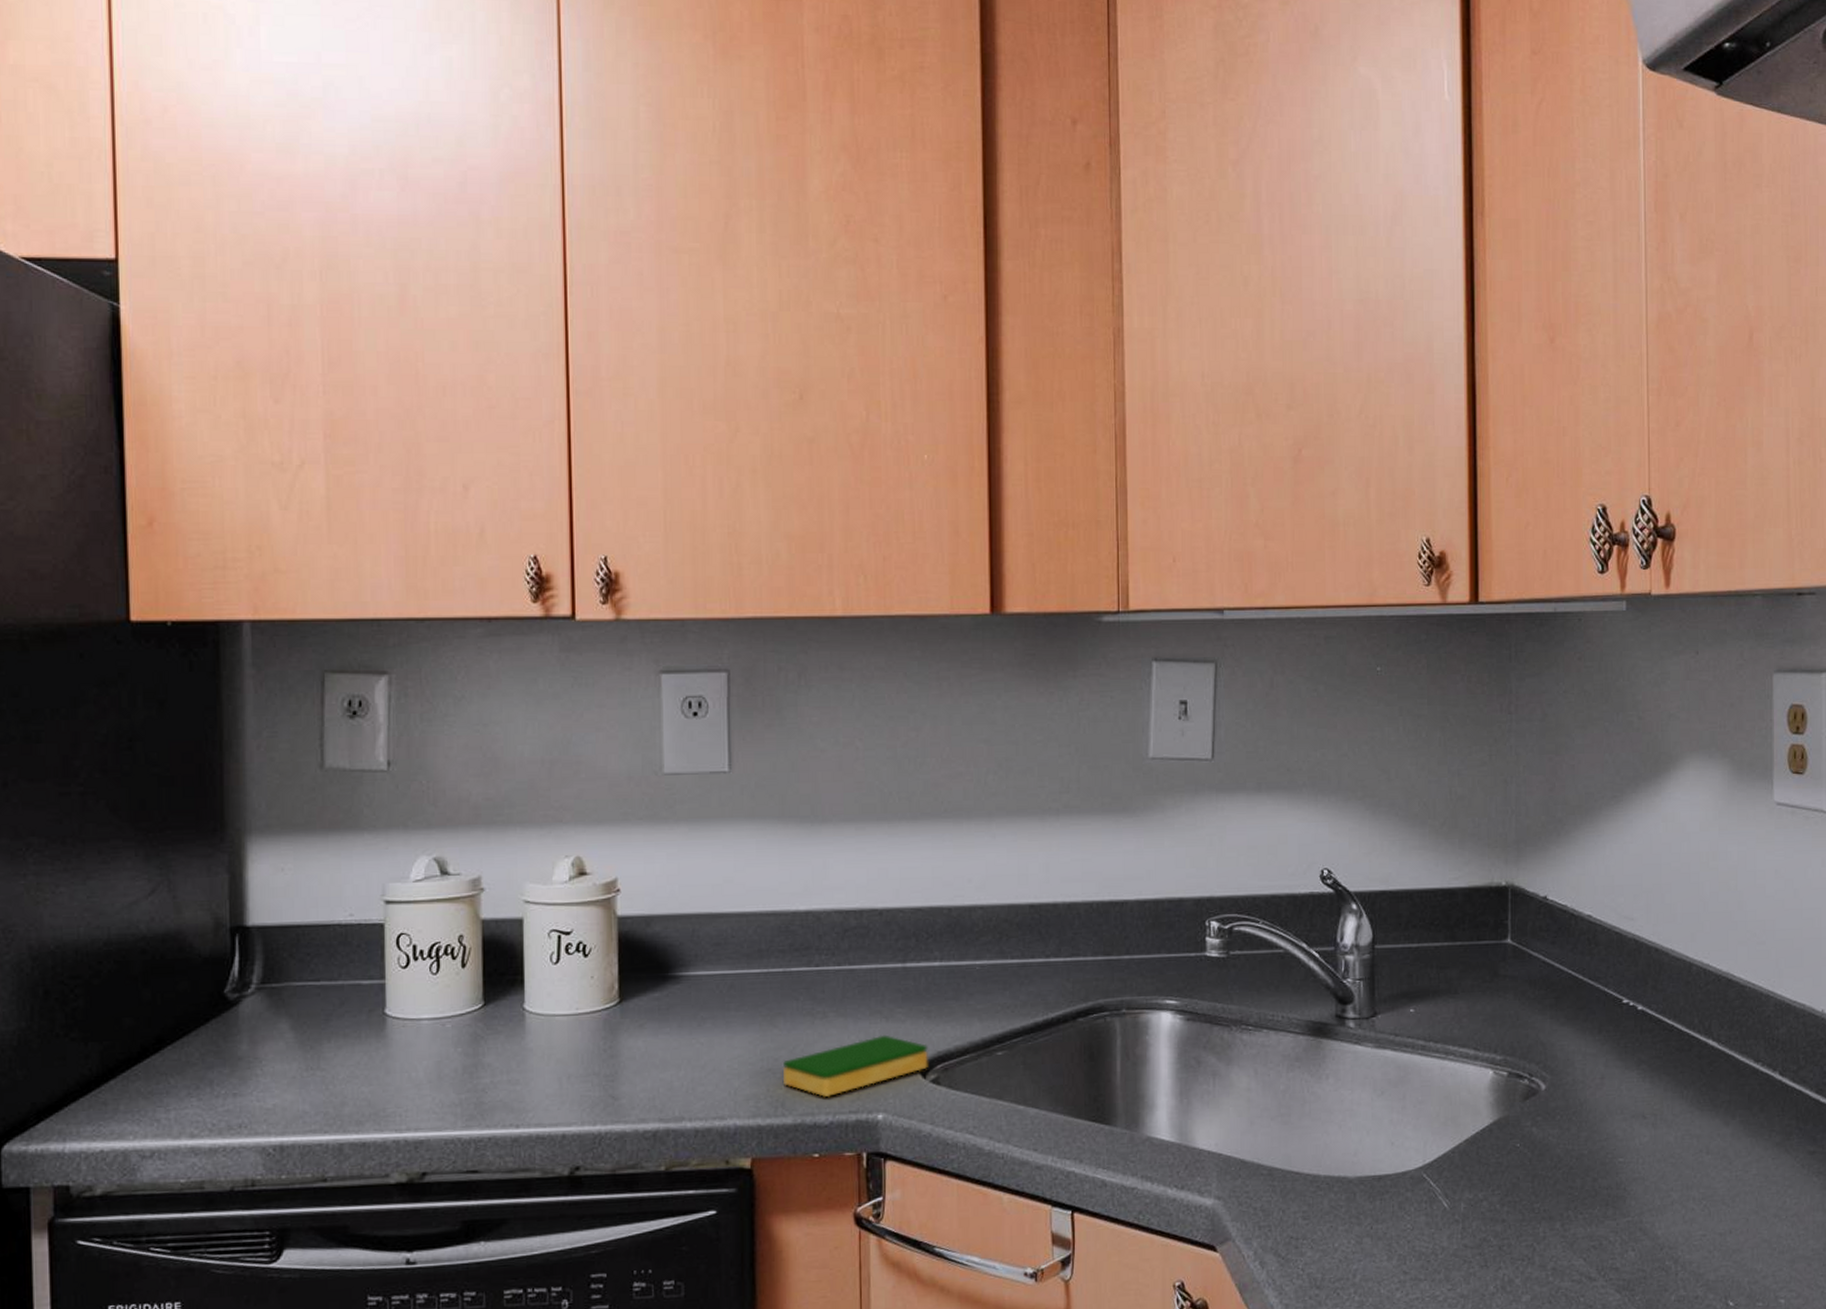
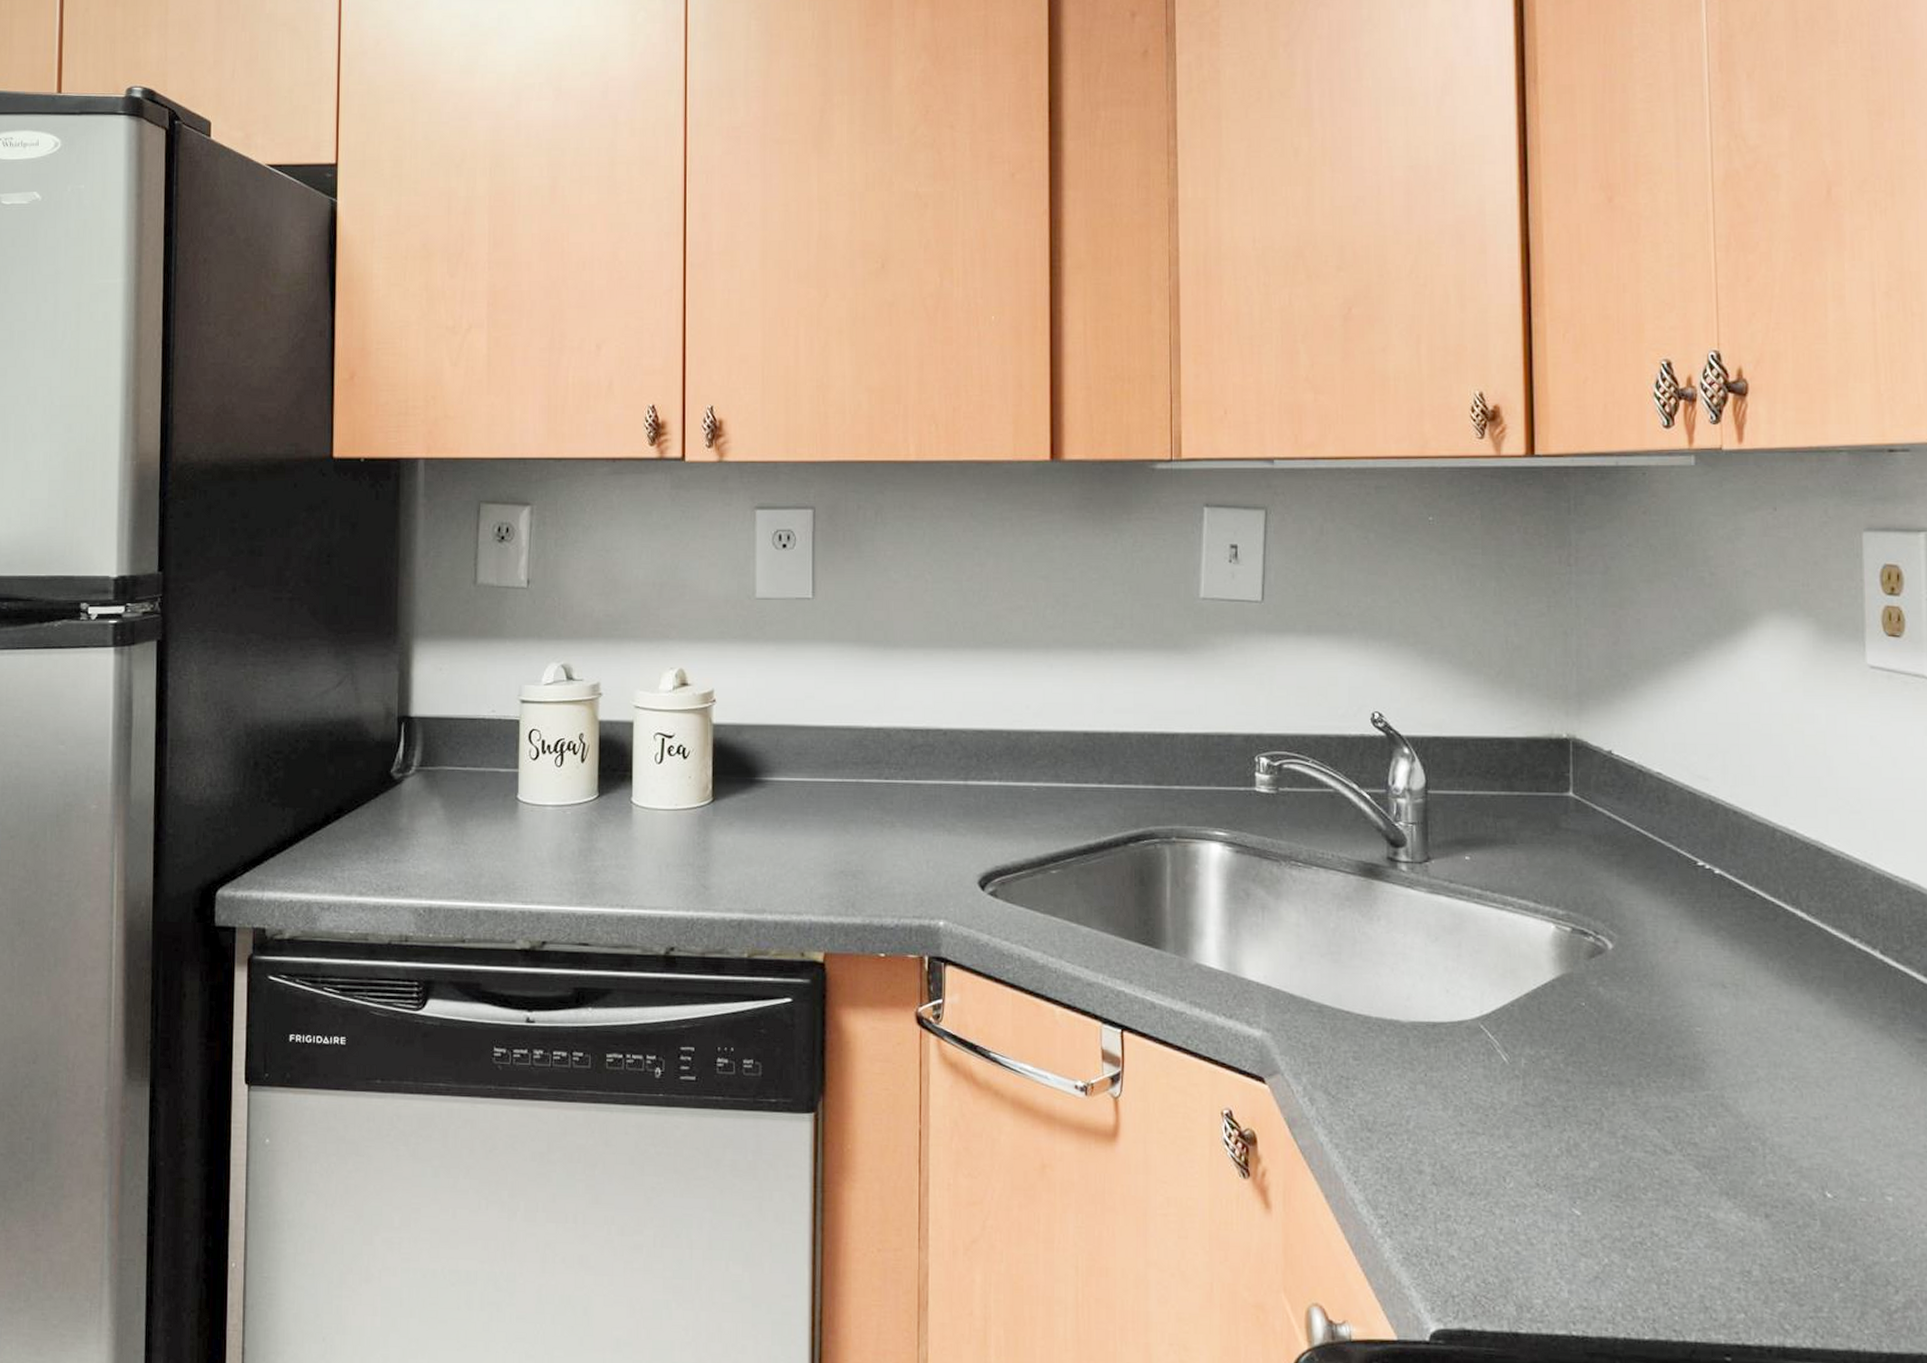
dish sponge: present [783,1035,928,1098] -> none [854,846,987,902]

